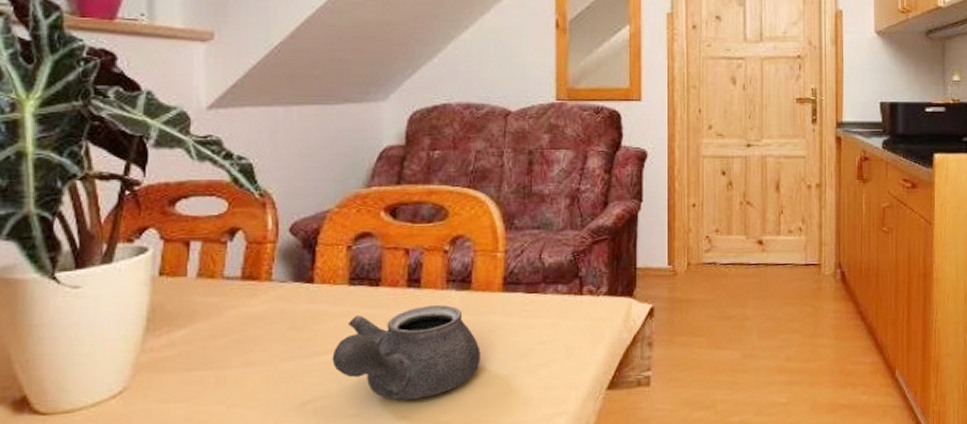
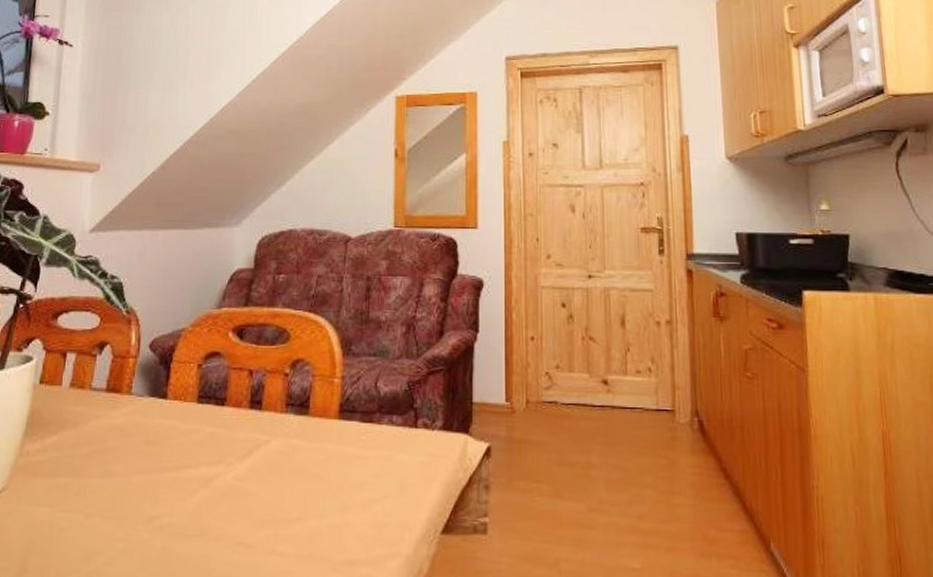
teapot: present [332,304,481,400] -> none [178,428,316,525]

